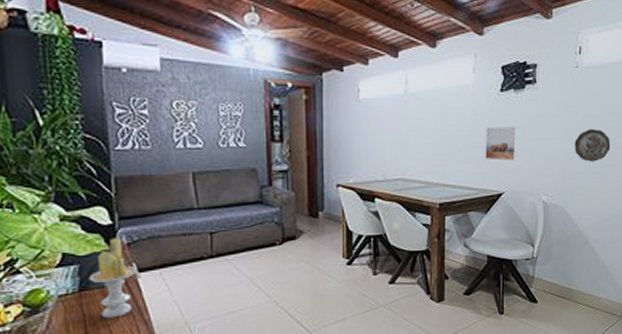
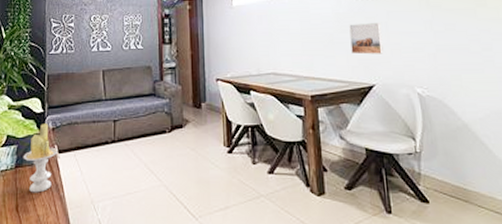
decorative plate: present [574,129,611,162] -> none [442,22,485,53]

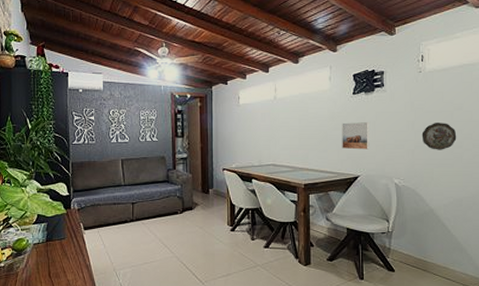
candle: present [23,124,58,193] -> none [52,205,83,262]
decorative plate: none [442,22,485,53] -> present [421,123,457,150]

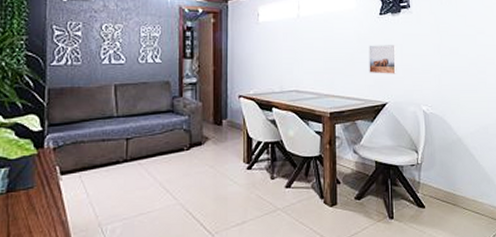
decorative plate: present [421,123,457,150] -> none [447,47,480,75]

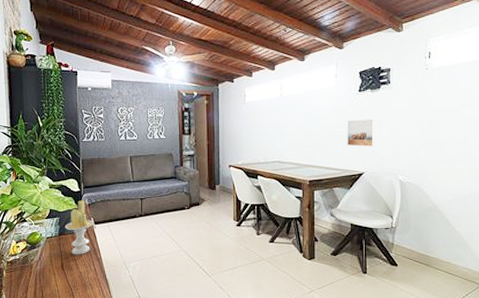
candle: none [16,143,59,219] -> present [64,200,94,255]

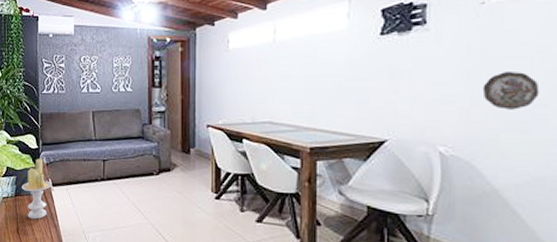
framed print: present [347,119,375,147] -> none [363,71,403,107]
decorative plate: none [427,120,463,147] -> present [482,72,540,110]

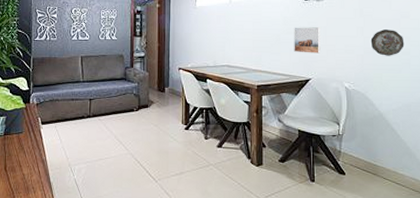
candle: present [21,159,52,220] -> none [11,99,41,156]
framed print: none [363,71,403,107] -> present [294,27,320,54]

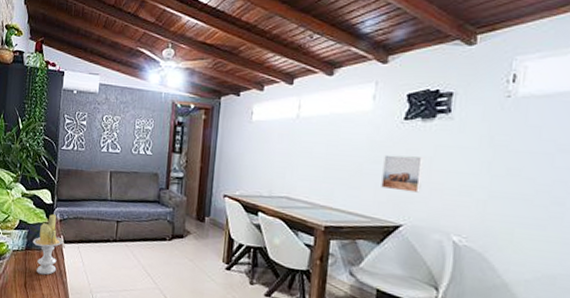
candle: none [11,99,41,156] -> present [32,214,63,275]
decorative plate: present [370,29,404,56] -> none [501,167,558,206]

